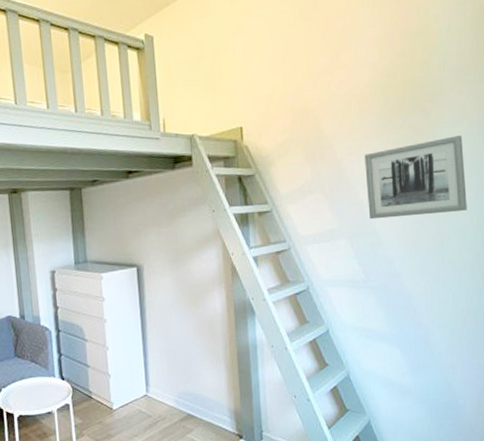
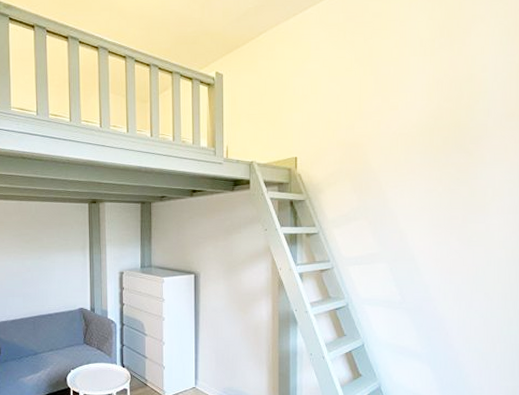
wall art: present [364,135,467,220] -> none [407,175,503,247]

